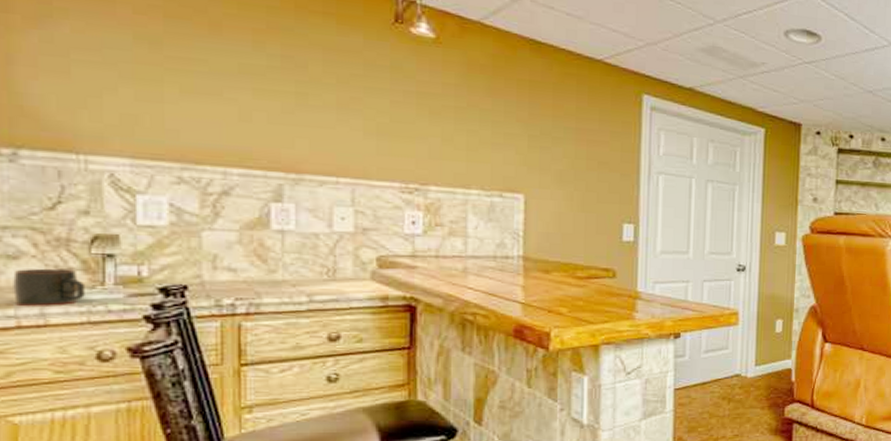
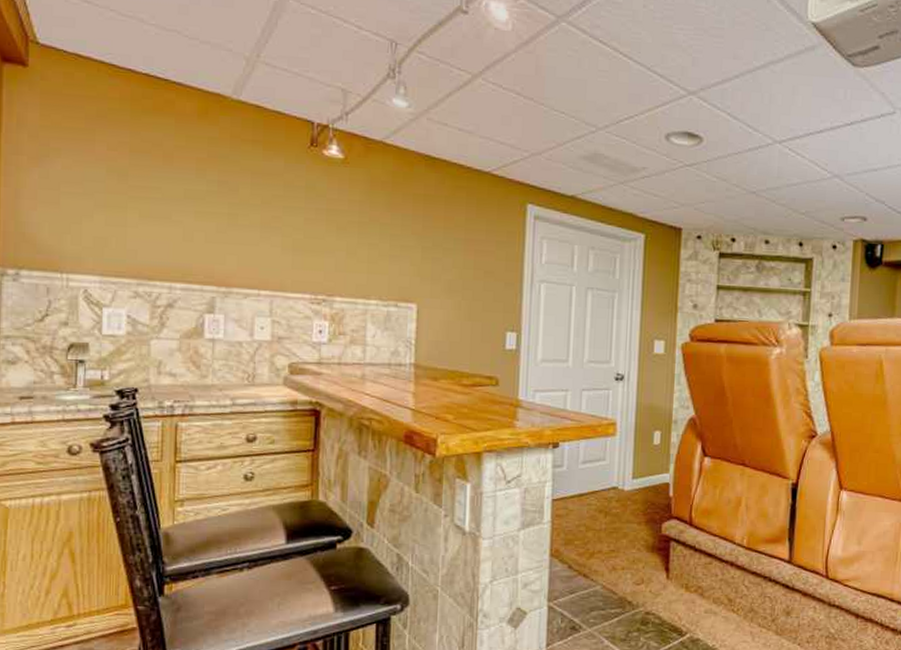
mug: present [13,268,85,308] -> none [11,372,62,406]

